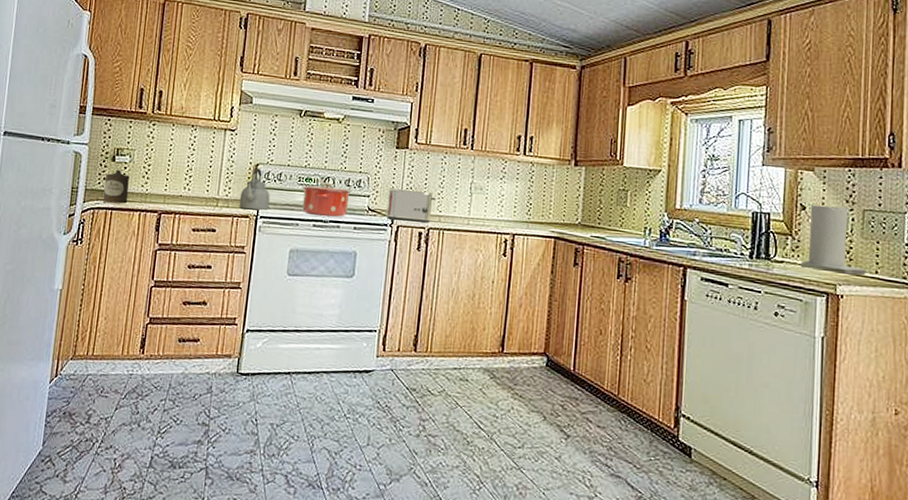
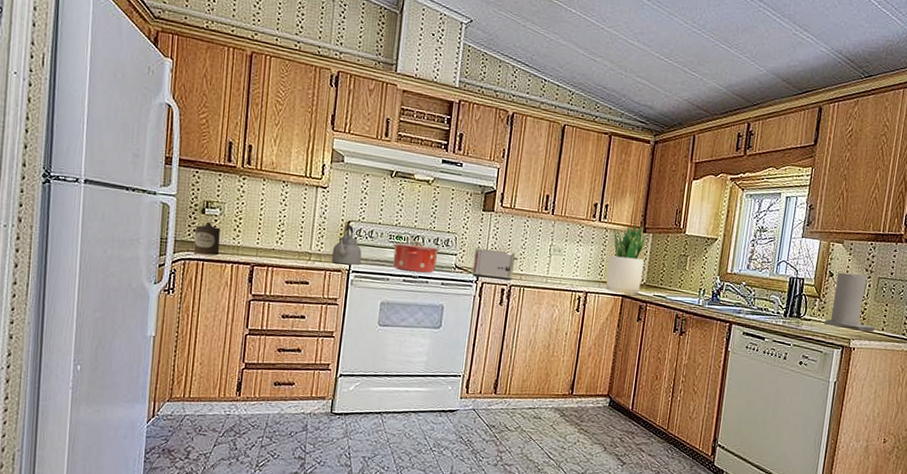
planter: none [535,156,580,236] -> present [606,223,648,295]

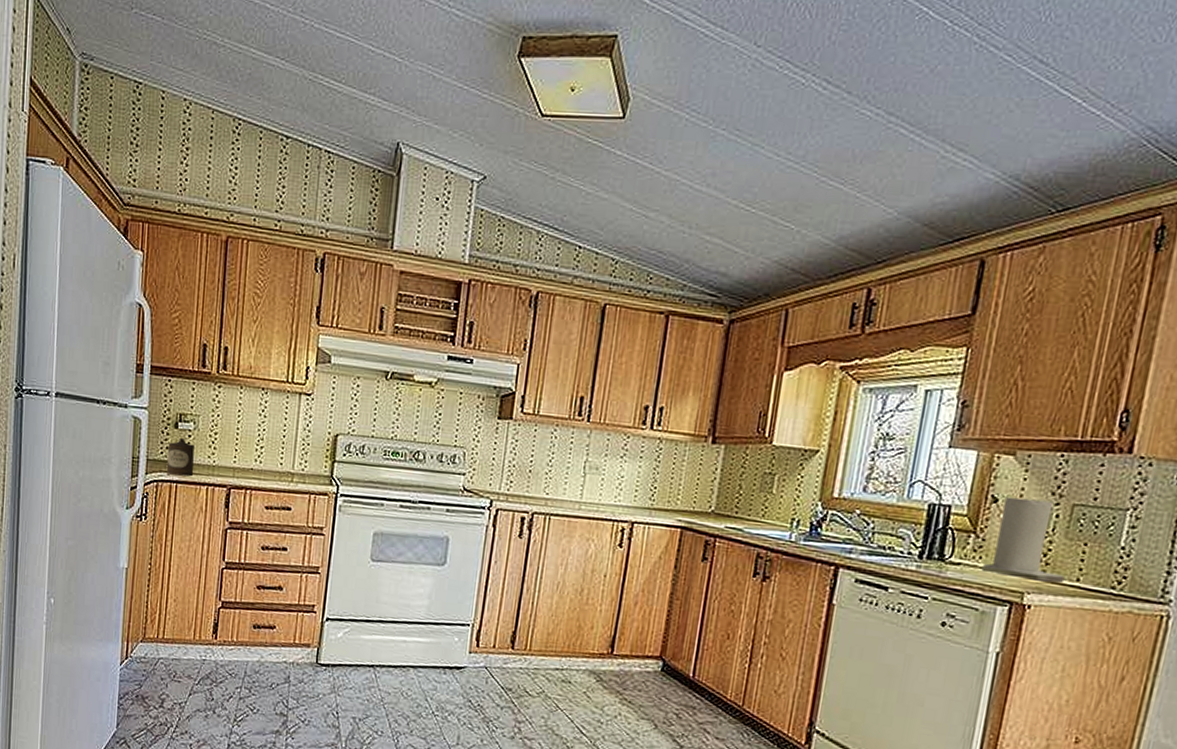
kettle: present [331,224,362,266] -> none [316,438,352,489]
casserole: present [392,240,440,274] -> none [387,456,445,498]
toaster: present [471,248,518,281] -> none [483,465,543,508]
planter: present [606,223,648,295] -> none [659,431,718,526]

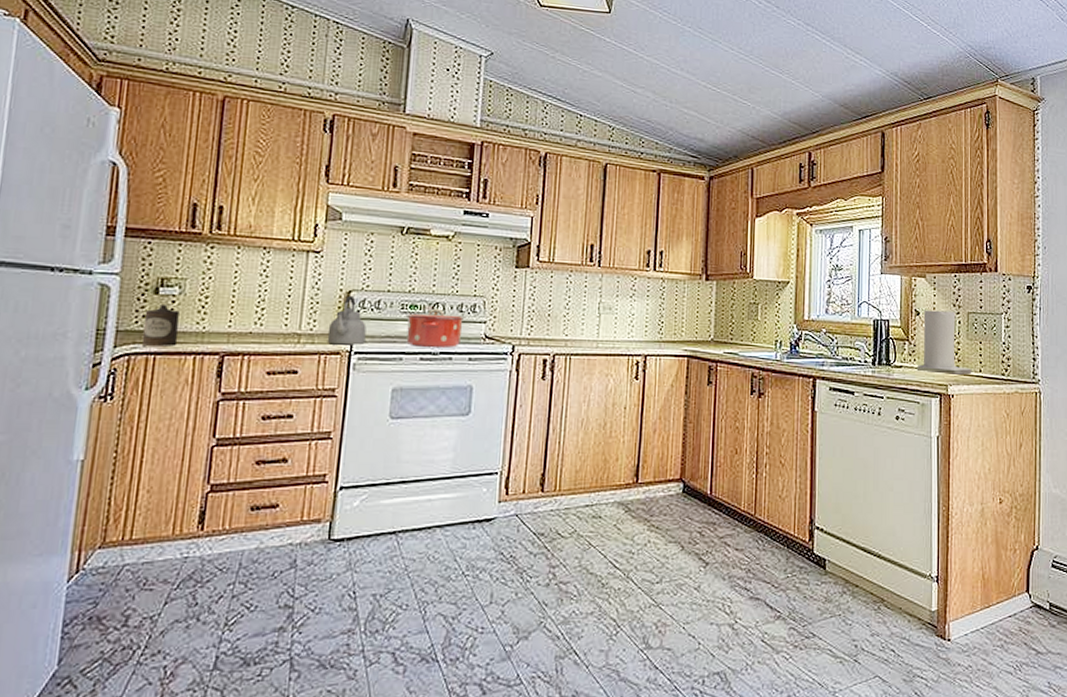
kettle: none [316,438,352,489] -> present [327,295,367,346]
casserole: none [387,456,445,498] -> present [405,308,465,349]

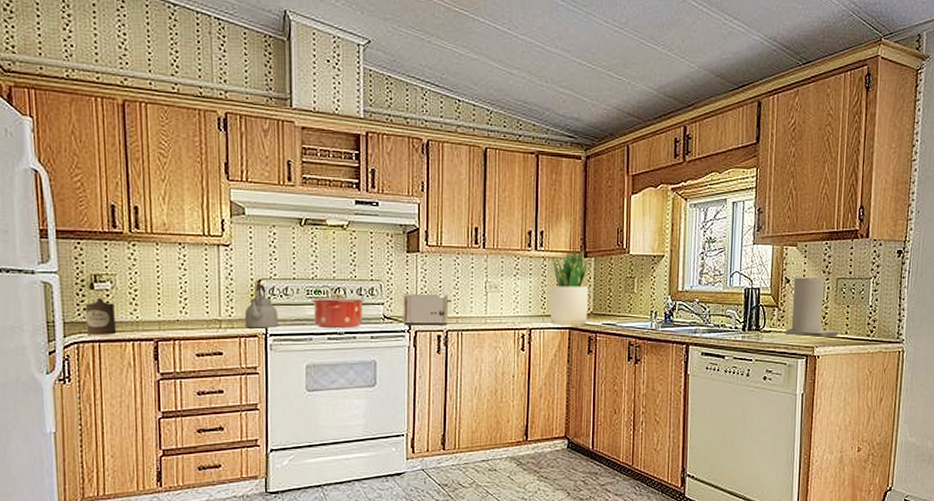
toaster: none [505,312,561,350] -> present [402,293,452,327]
planter: none [667,270,711,354] -> present [549,248,590,326]

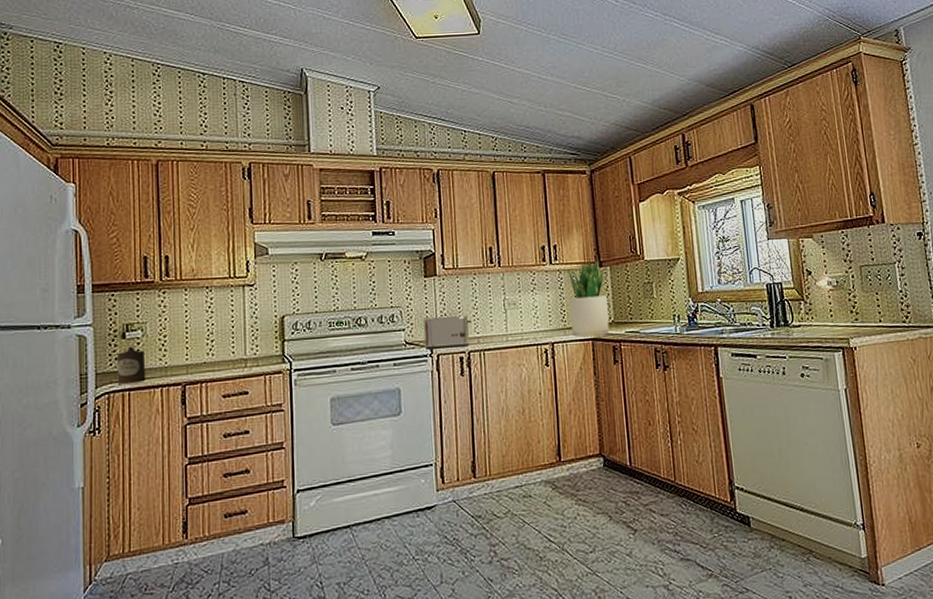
kettle: present [244,284,278,329] -> none [269,320,302,365]
casserole: present [311,293,365,329] -> none [333,322,386,360]
paper towel: present [785,277,838,337] -> none [815,266,872,329]

